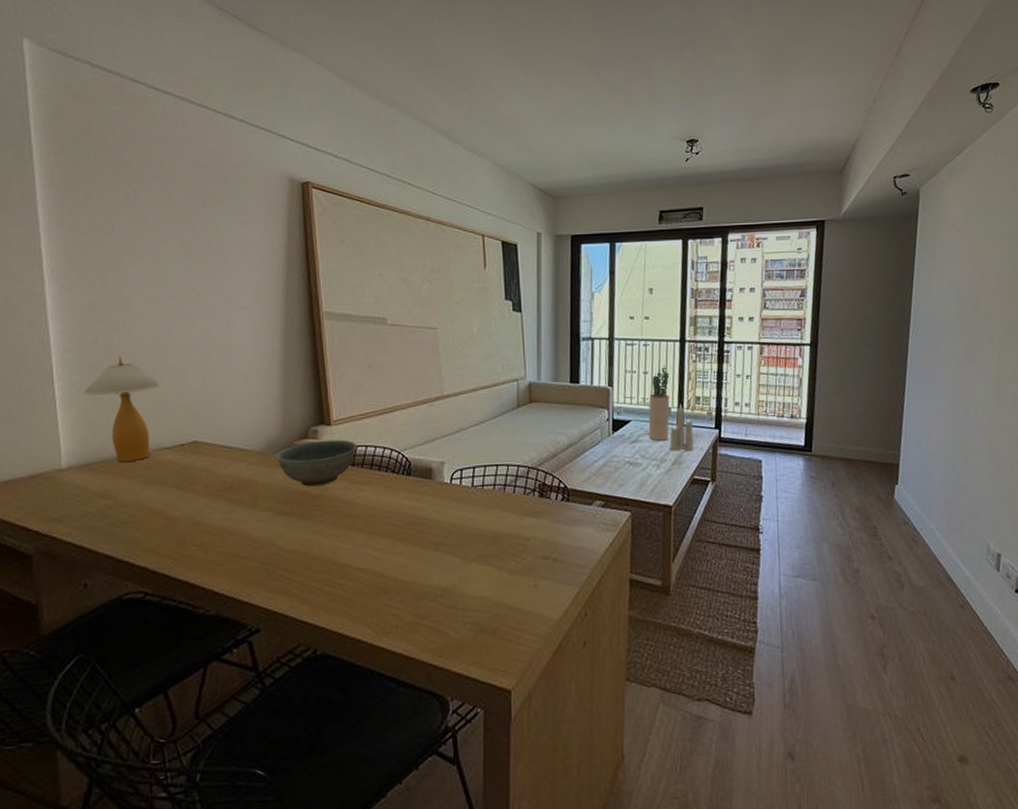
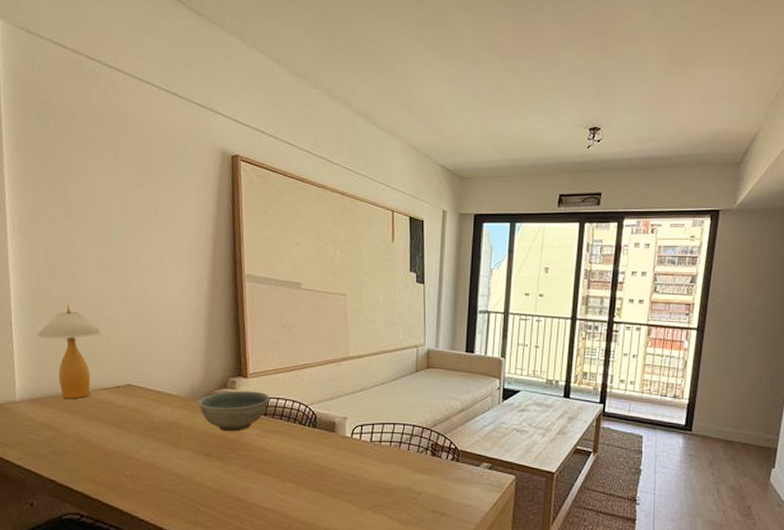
vase: present [648,364,670,441] -> none [536,340,560,411]
candle: present [669,404,694,451] -> none [556,378,579,422]

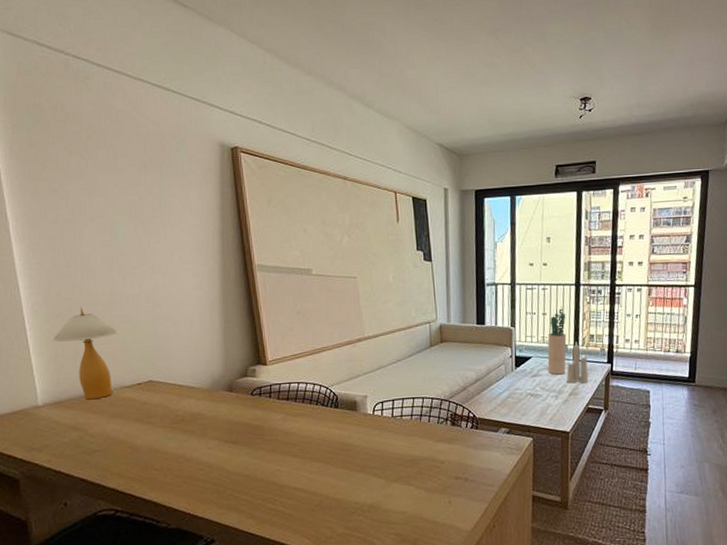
bowl: present [197,391,270,432] -> none [220,377,291,419]
vase: none [536,340,560,411] -> present [547,306,567,375]
candle: none [556,378,579,422] -> present [566,342,589,384]

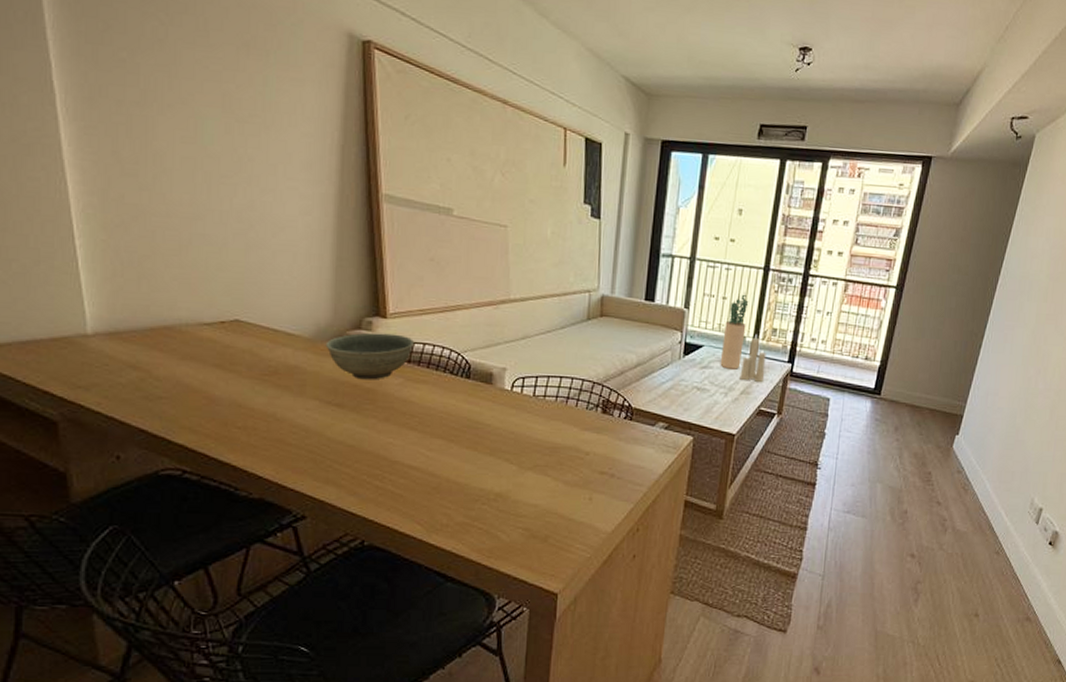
table lamp: present [51,307,120,400] -> none [108,217,200,335]
bowl: none [220,377,291,419] -> present [325,332,415,380]

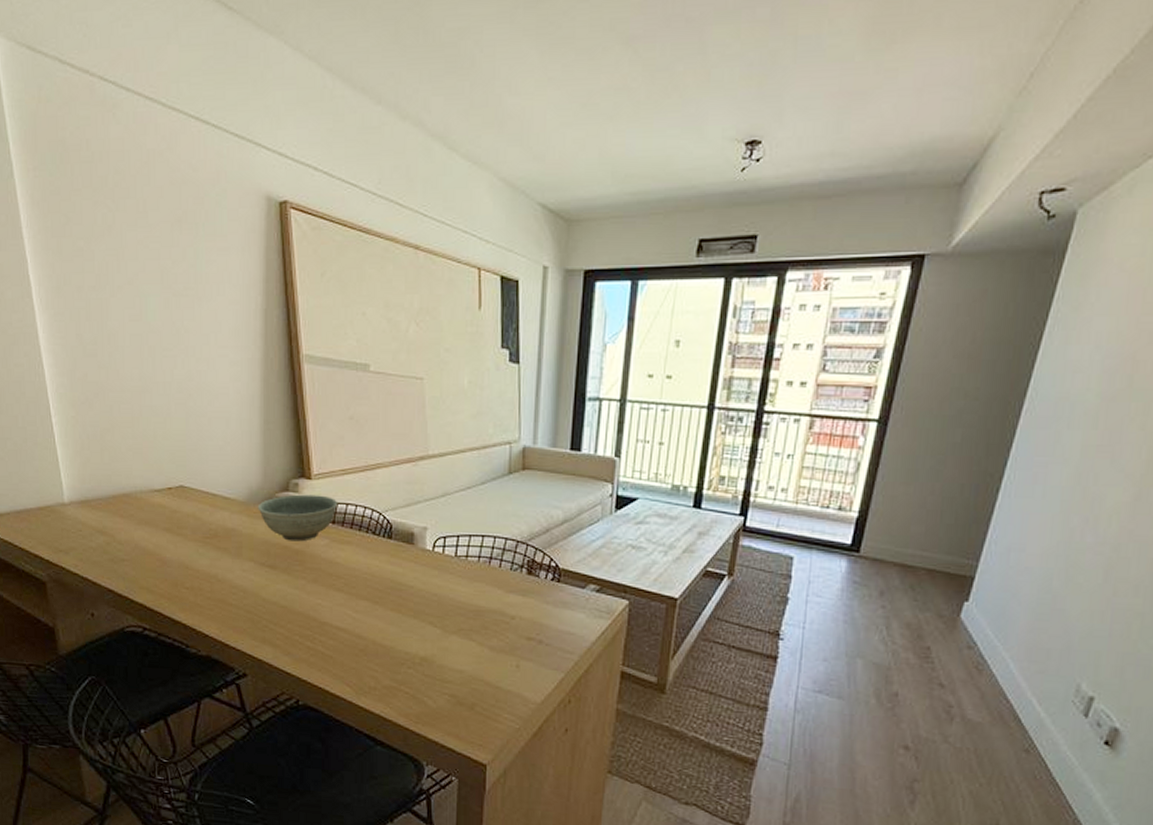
vase: present [720,291,749,370] -> none [658,434,690,525]
candle: present [740,334,766,382] -> none [681,483,713,538]

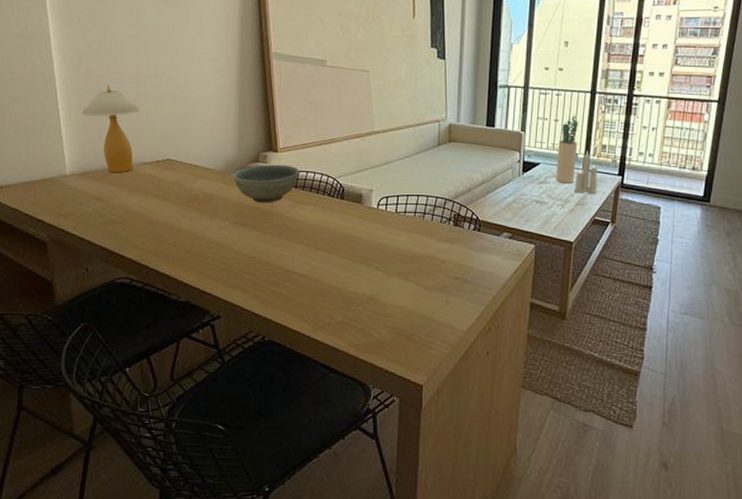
table lamp: none [77,393,149,502] -> present [80,84,142,173]
vase: none [658,434,690,525] -> present [556,113,579,183]
candle: none [681,483,713,538] -> present [574,151,598,194]

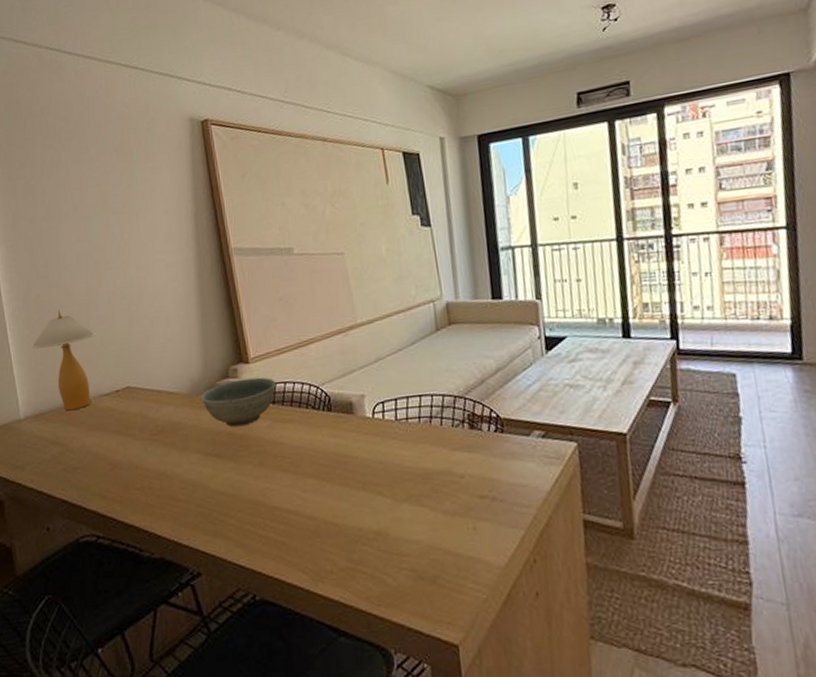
vase: present [556,113,579,183] -> none [585,268,615,359]
candle: present [574,151,598,194] -> none [615,313,647,369]

